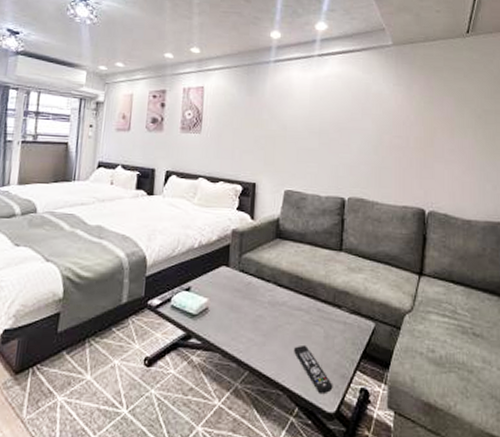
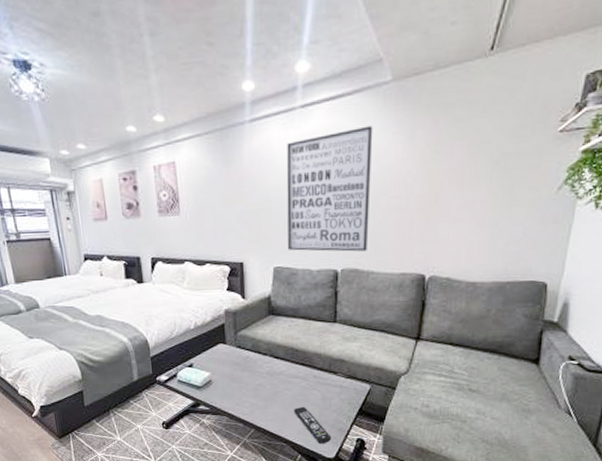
wall art: none [300,76,377,182] -> present [286,126,373,252]

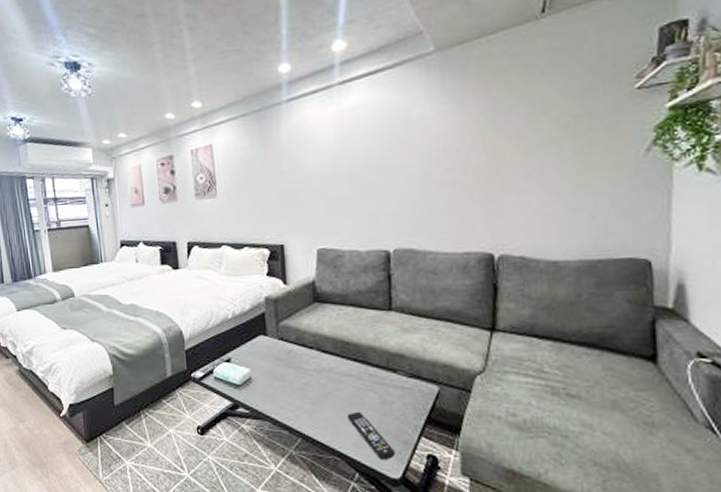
wall art: present [286,126,373,252] -> none [326,97,423,231]

